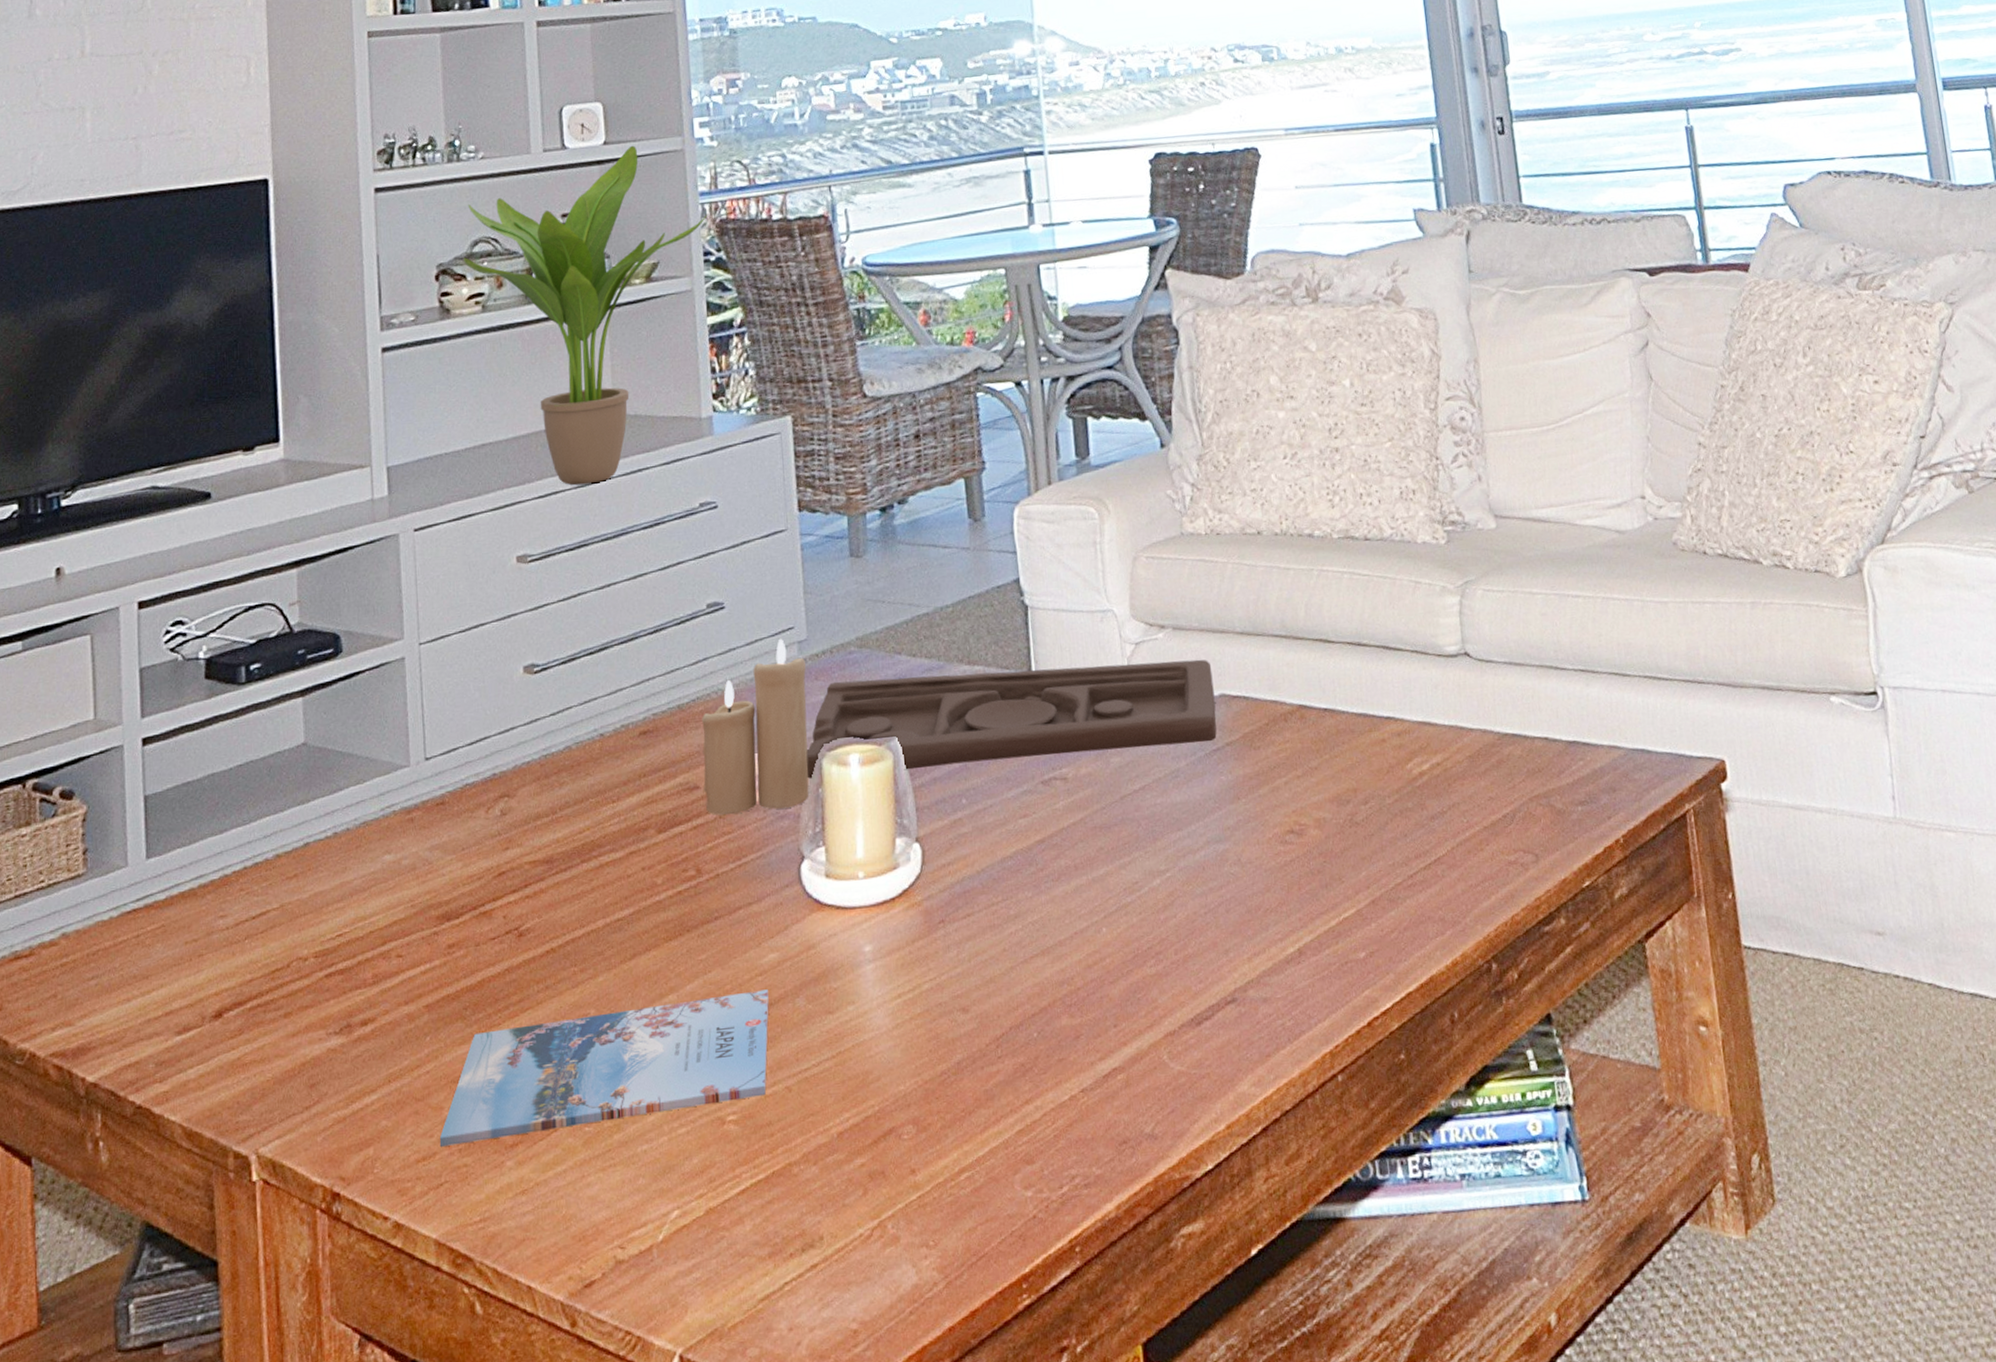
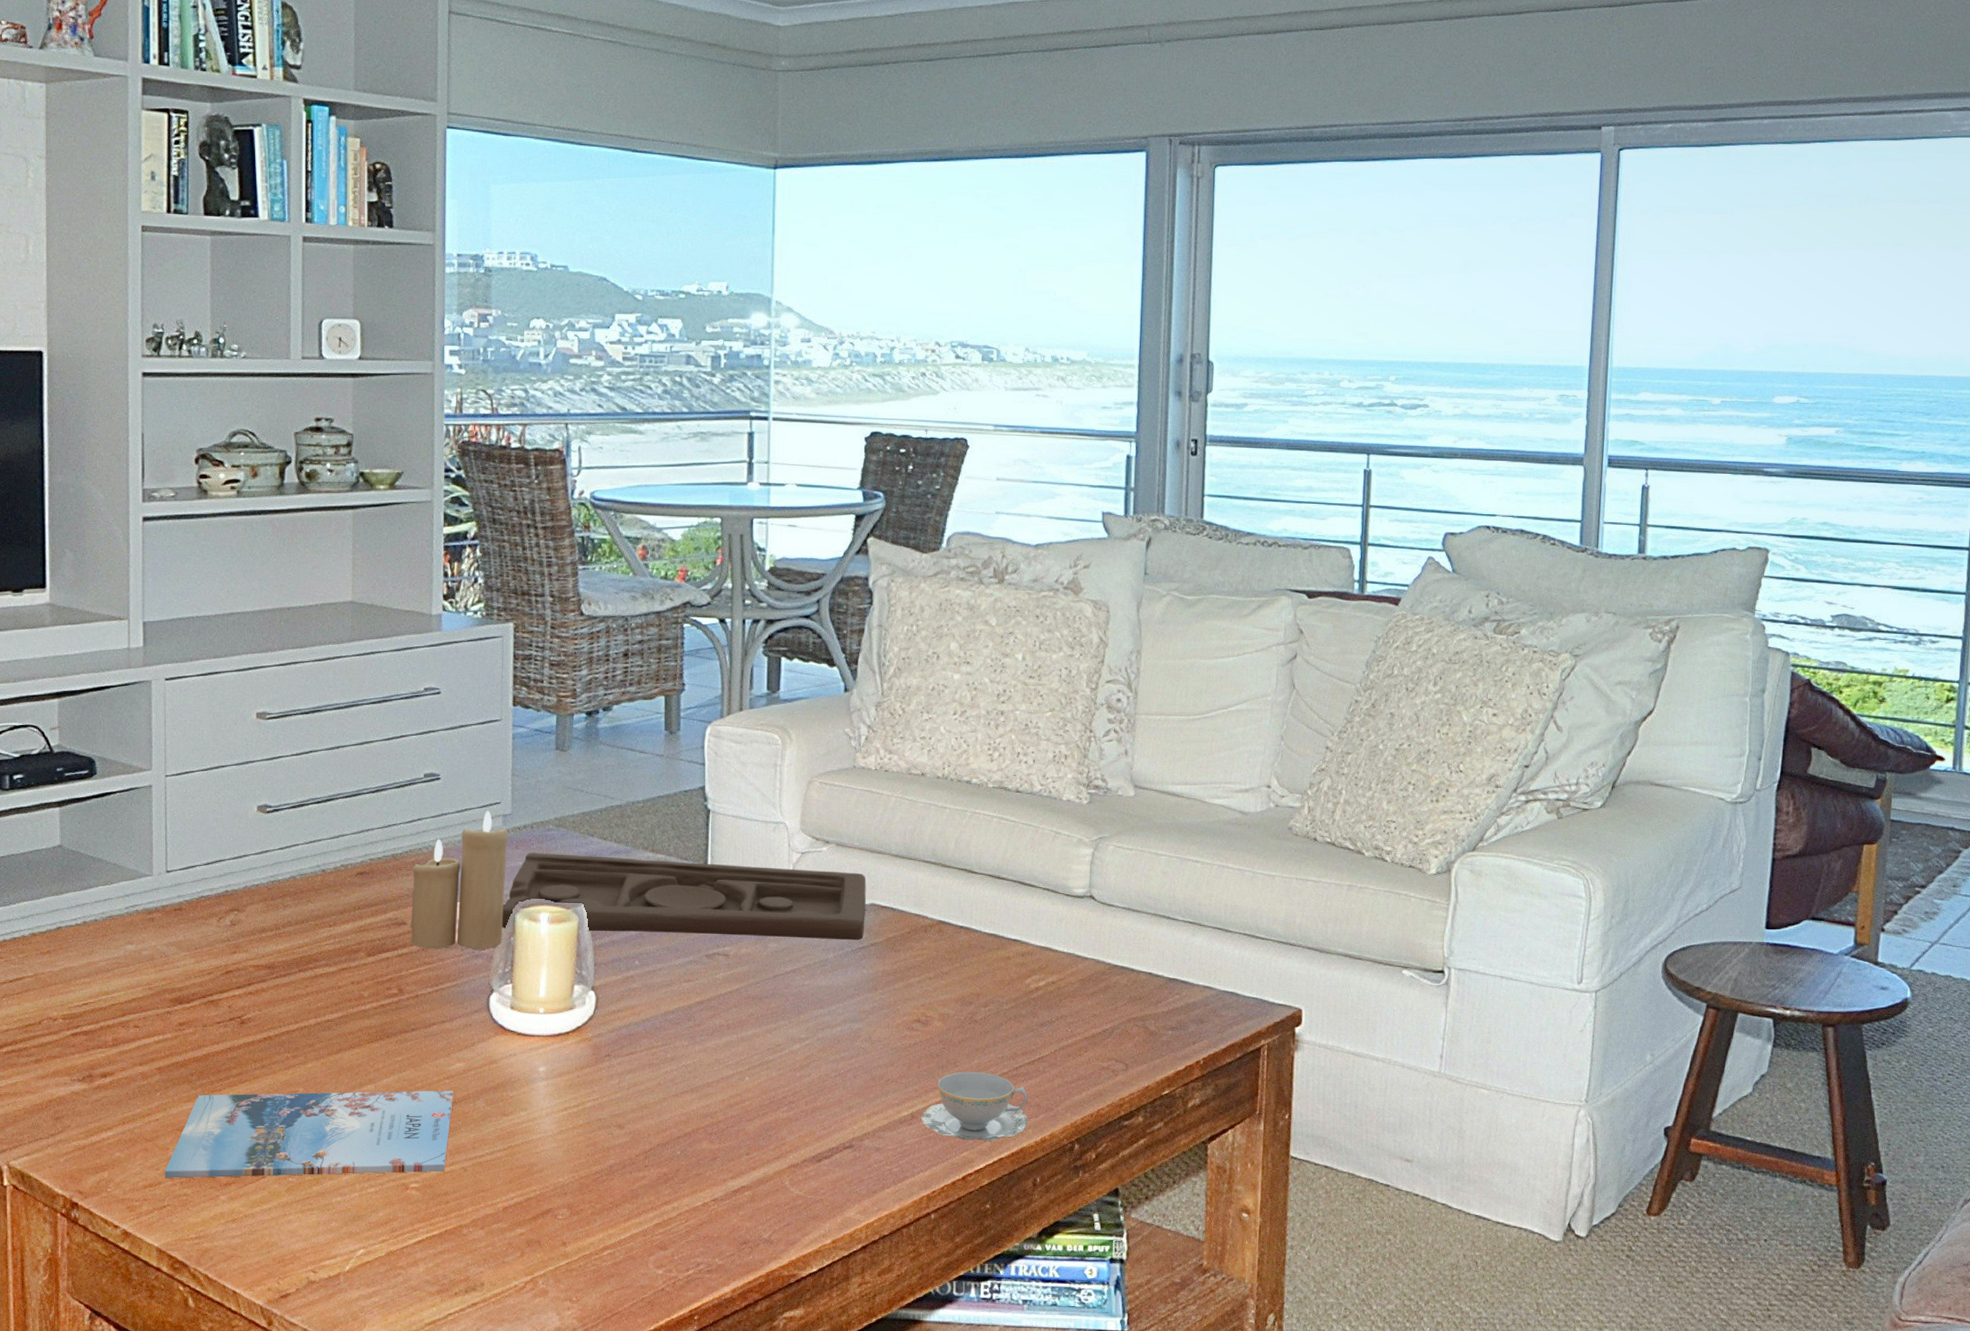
potted plant: present [463,145,709,486] -> none [222,363,452,659]
teacup: none [1309,885,1434,976] -> present [920,1071,1028,1142]

